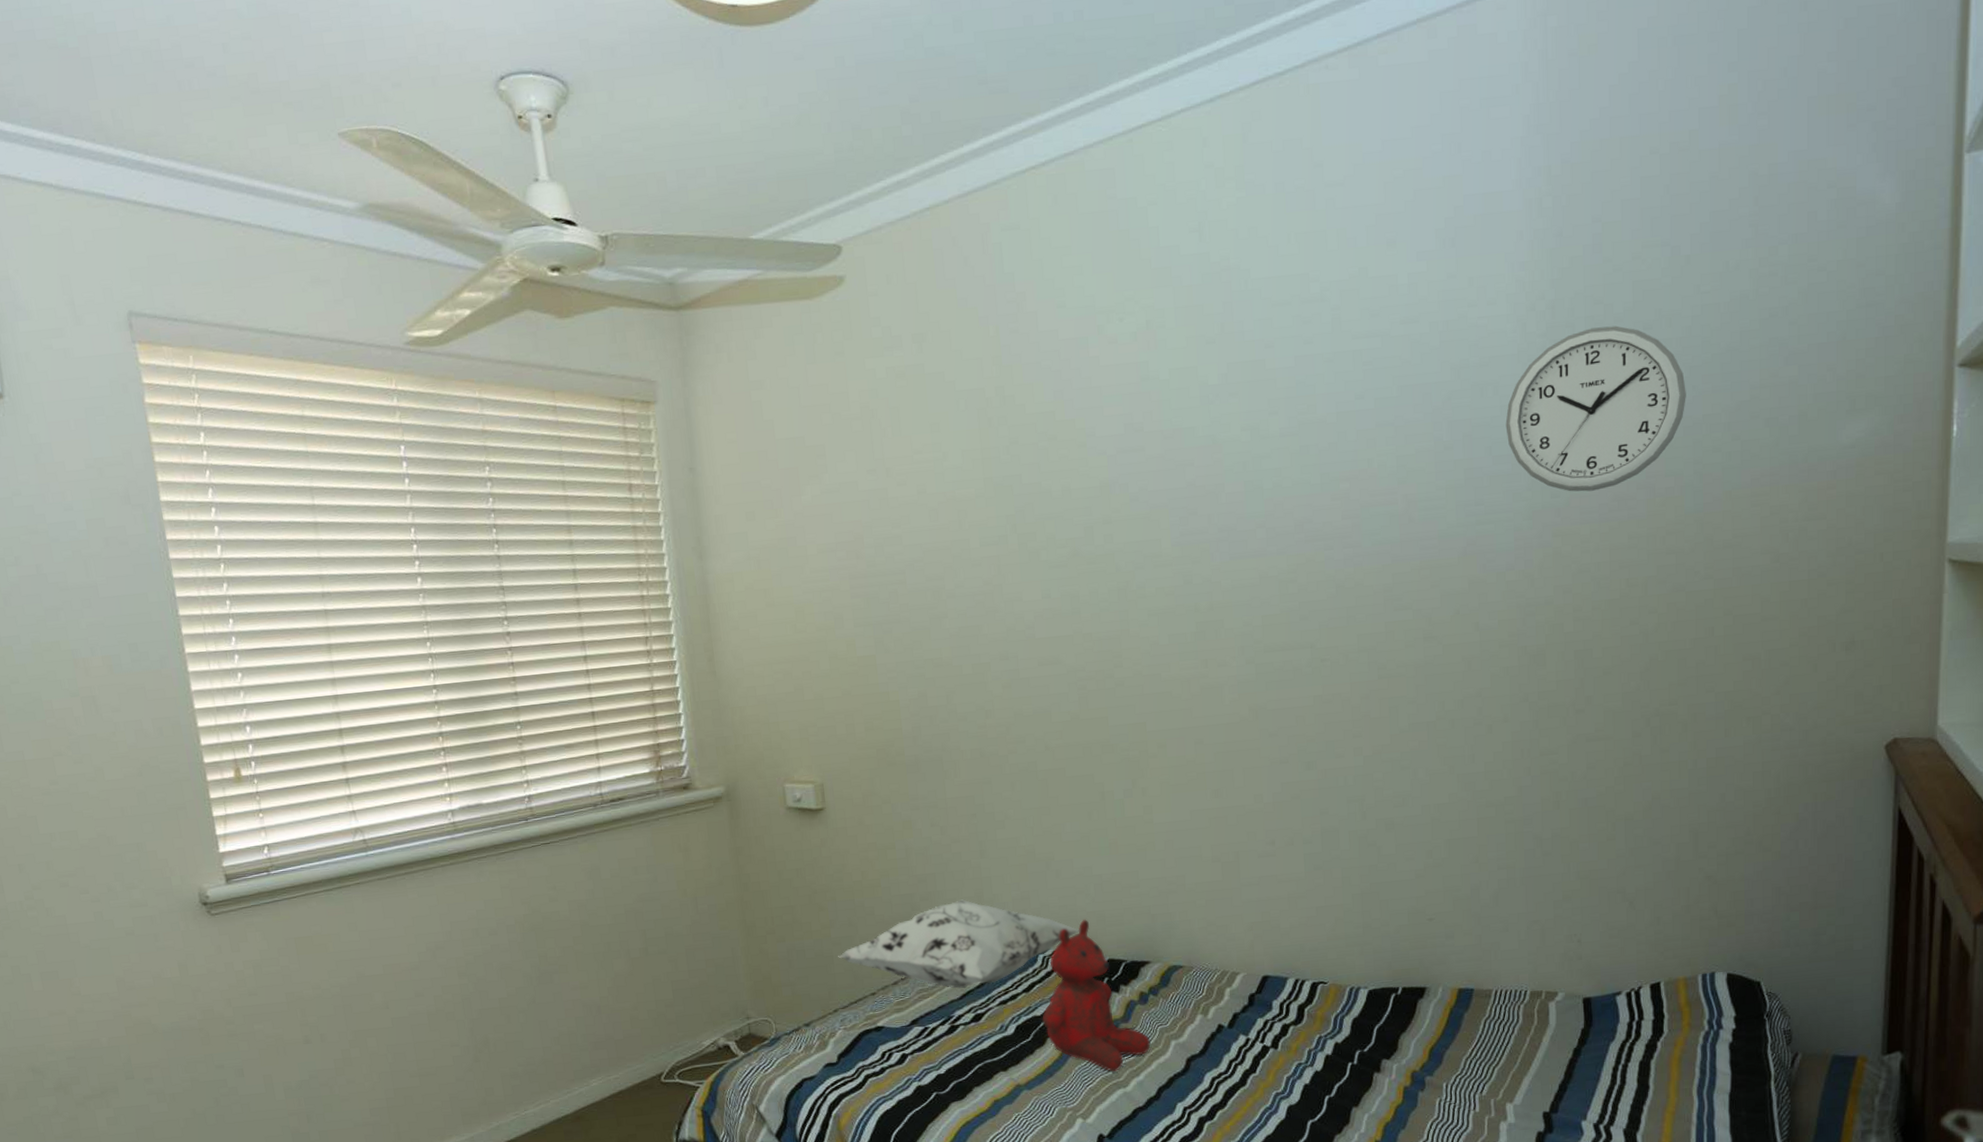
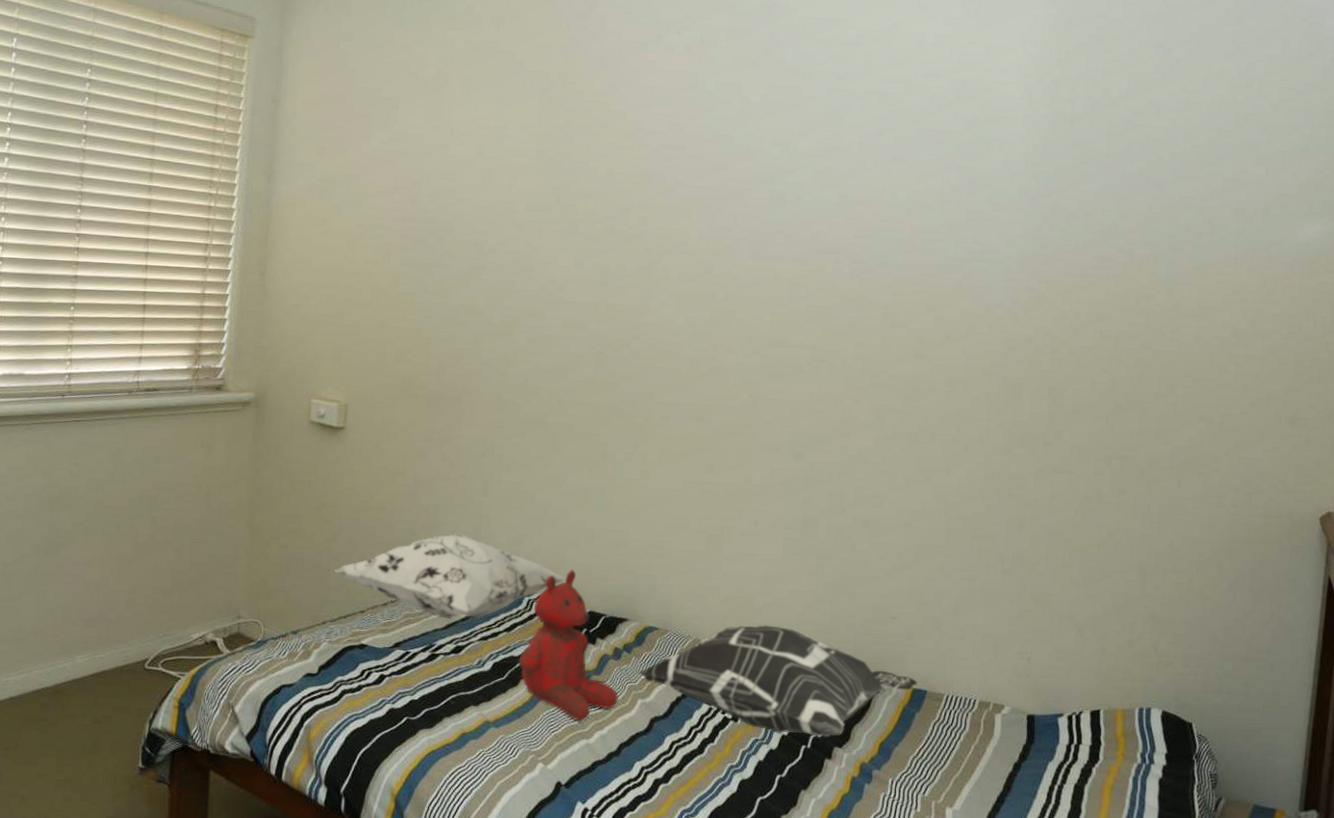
decorative pillow: none [1168,945,1463,1055] -> present [638,624,918,737]
wall clock: present [1505,325,1686,492] -> none [1006,106,1167,248]

